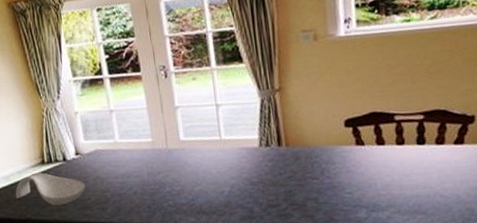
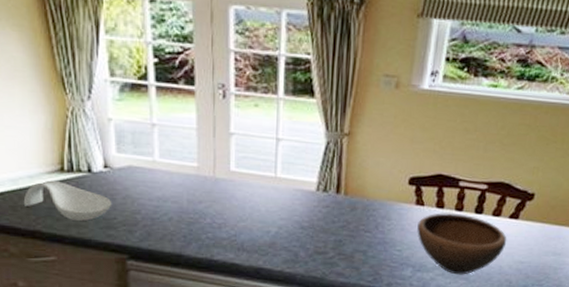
bowl: none [362,147,458,210] -> present [417,212,507,275]

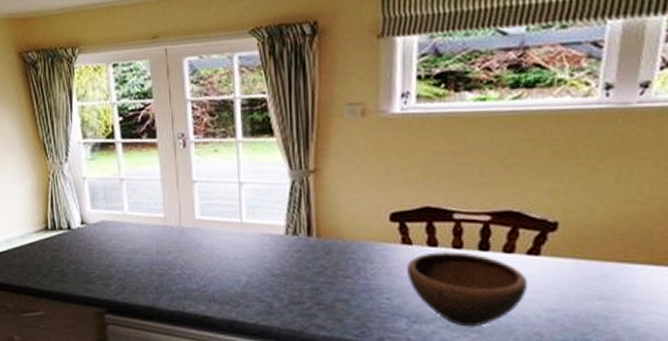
spoon rest: present [23,180,112,222] -> none [16,239,90,277]

